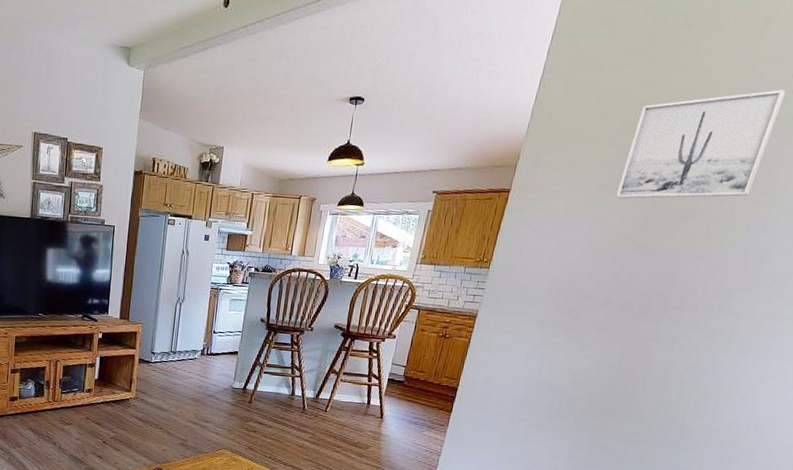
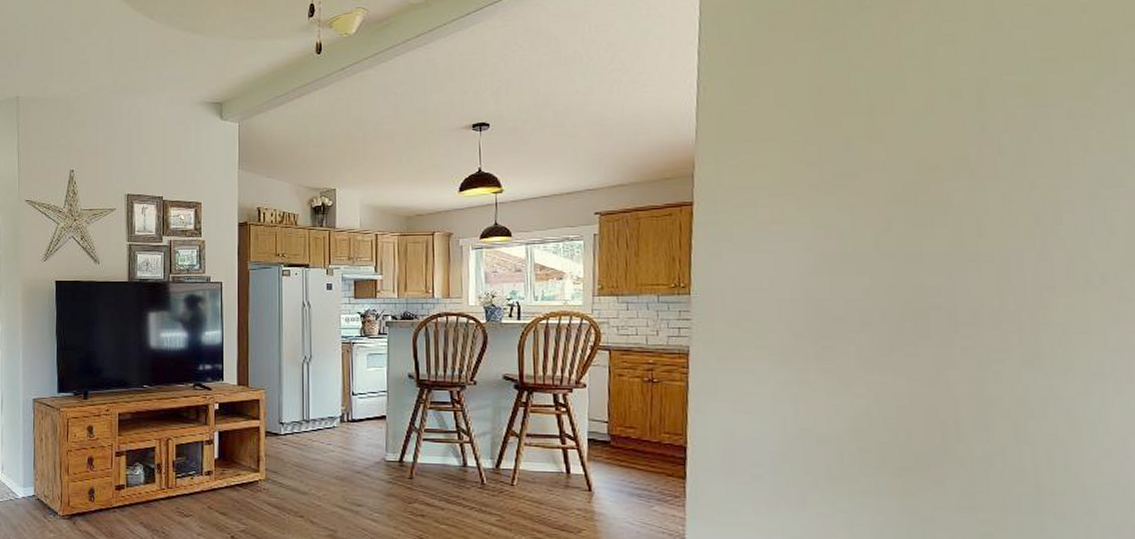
wall art: present [616,89,786,199] -> none [834,59,1025,200]

